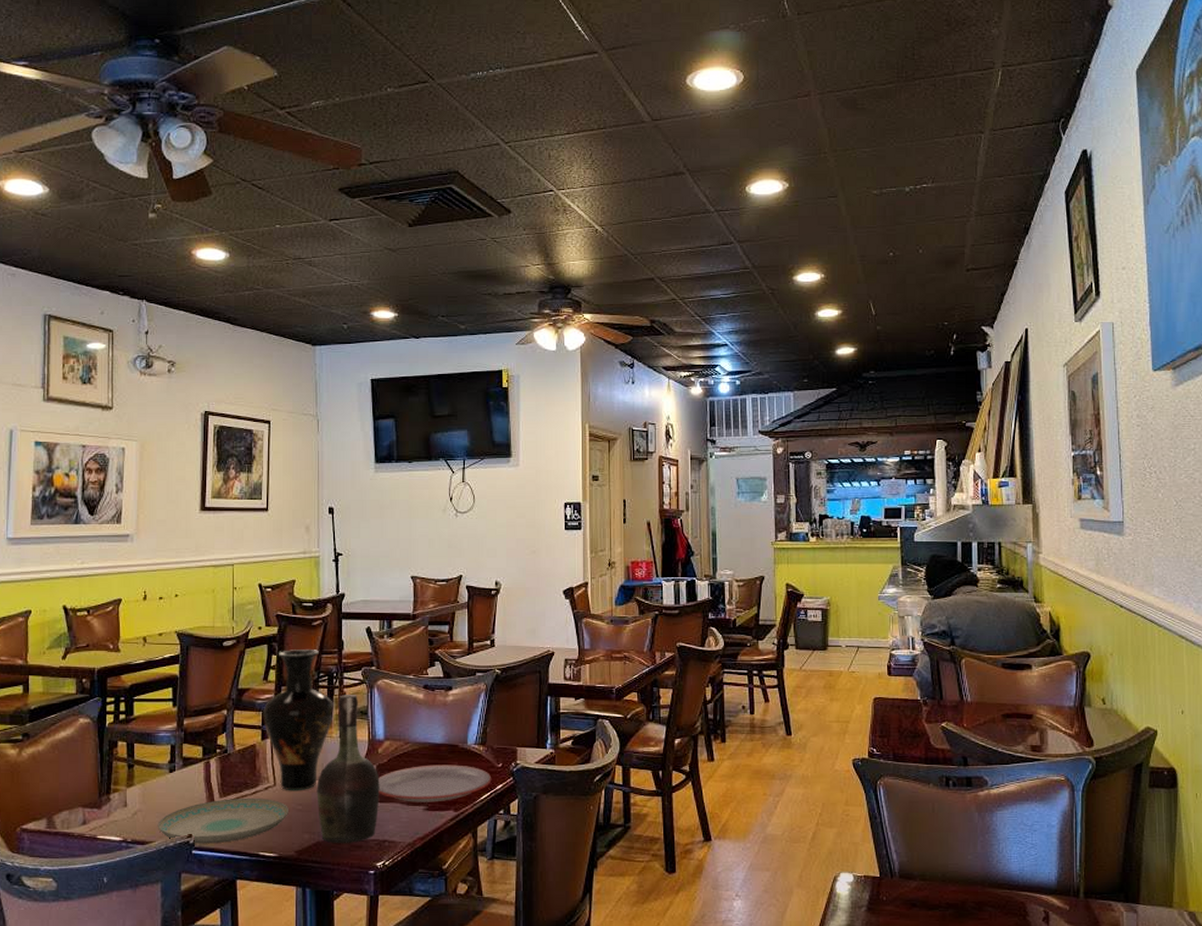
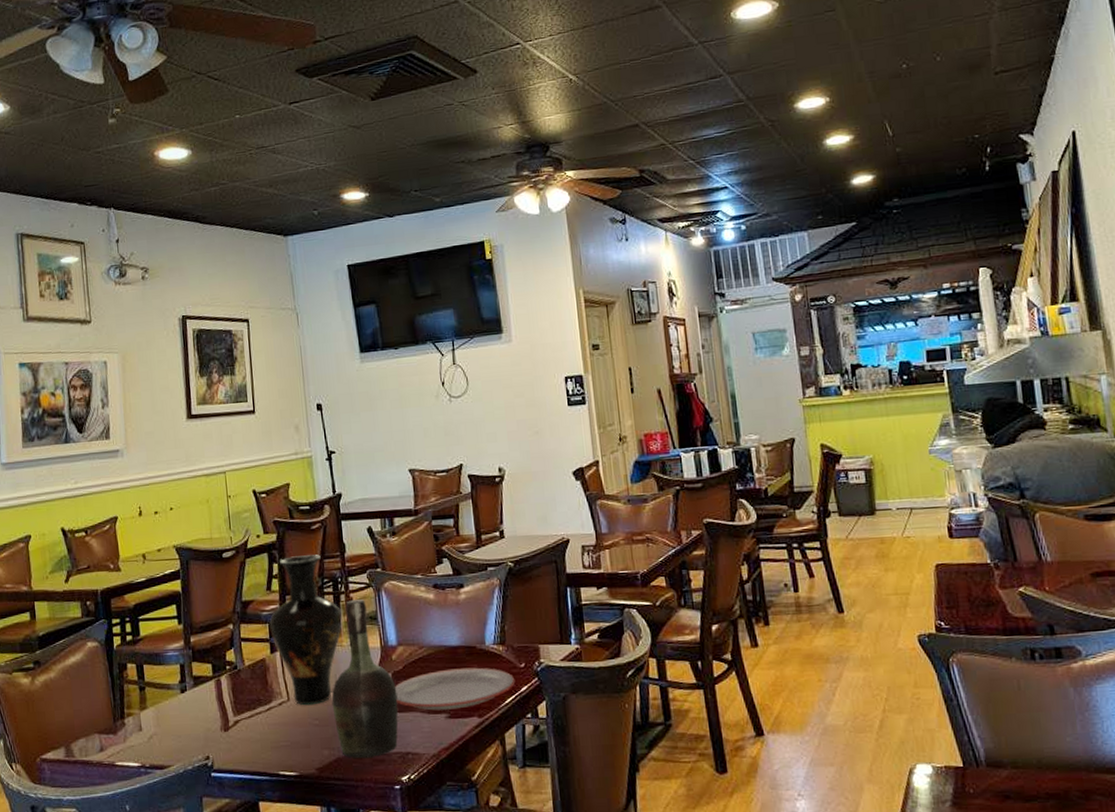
plate: present [157,797,288,844] -> none [174,714,305,766]

